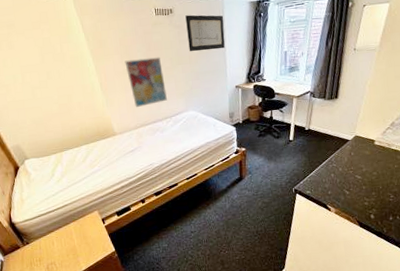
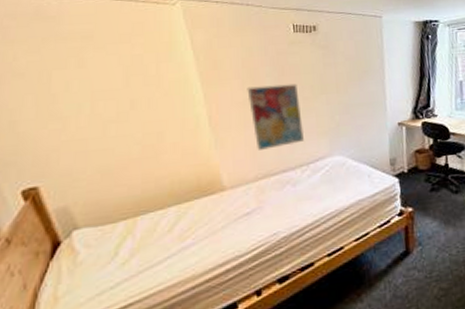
wall art: present [185,15,225,52] -> none [333,33,384,79]

